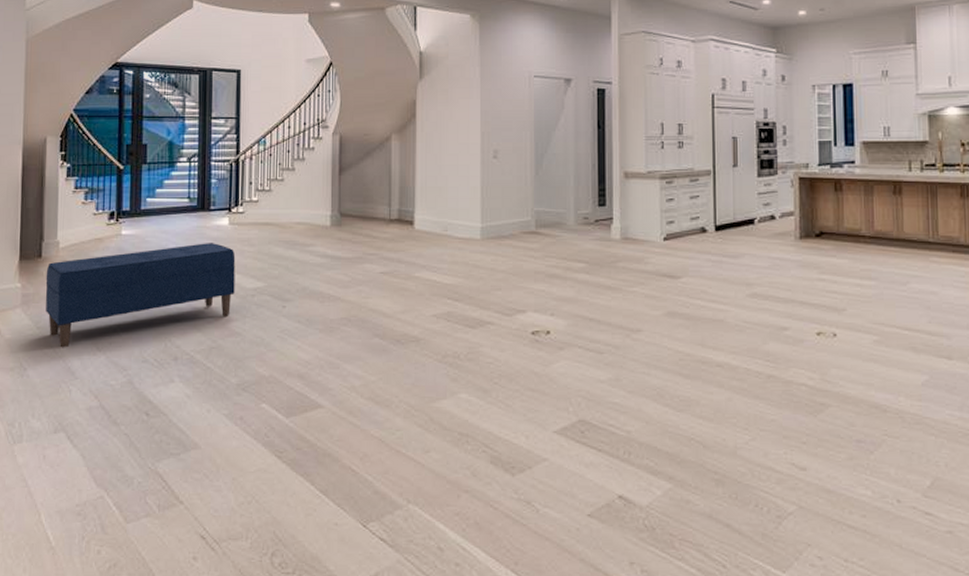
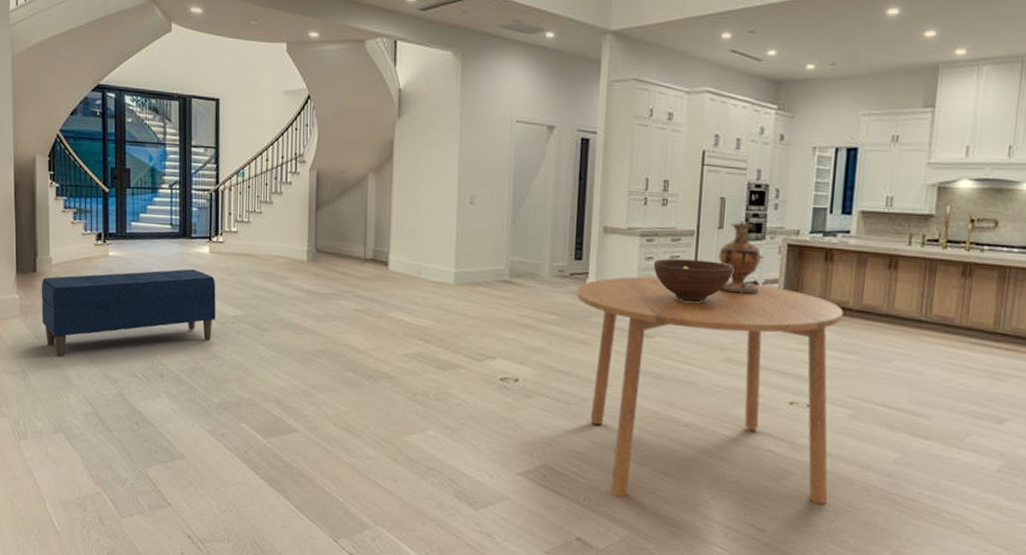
dining table: none [602,217,864,448] -> present [576,276,844,505]
fruit bowl: none [674,198,750,239] -> present [653,258,733,302]
vase: none [736,158,777,228] -> present [718,221,761,294]

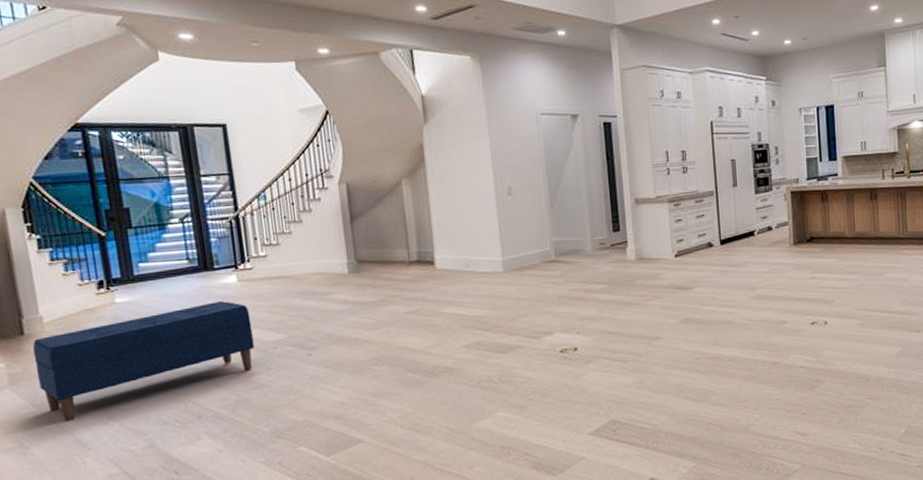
dining table: present [576,276,844,505] -> none [619,229,852,435]
fruit bowl: present [653,258,733,302] -> none [683,215,750,253]
vase: present [718,221,761,294] -> none [736,177,774,240]

